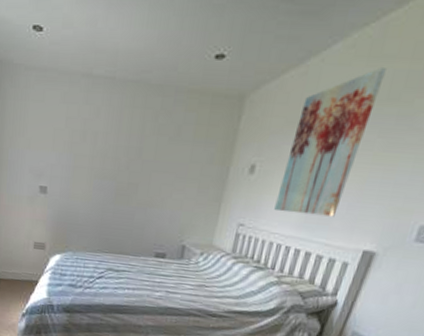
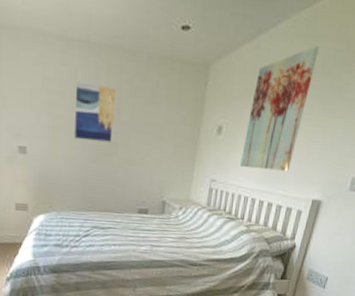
wall art: none [94,120,139,183] -> present [74,82,115,142]

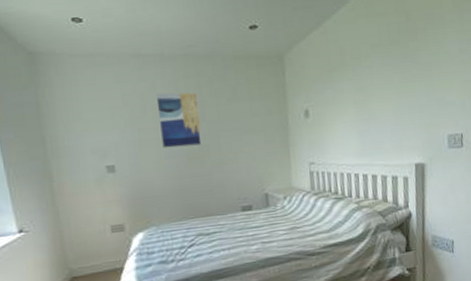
wall art: present [240,46,319,172] -> none [330,23,385,146]

